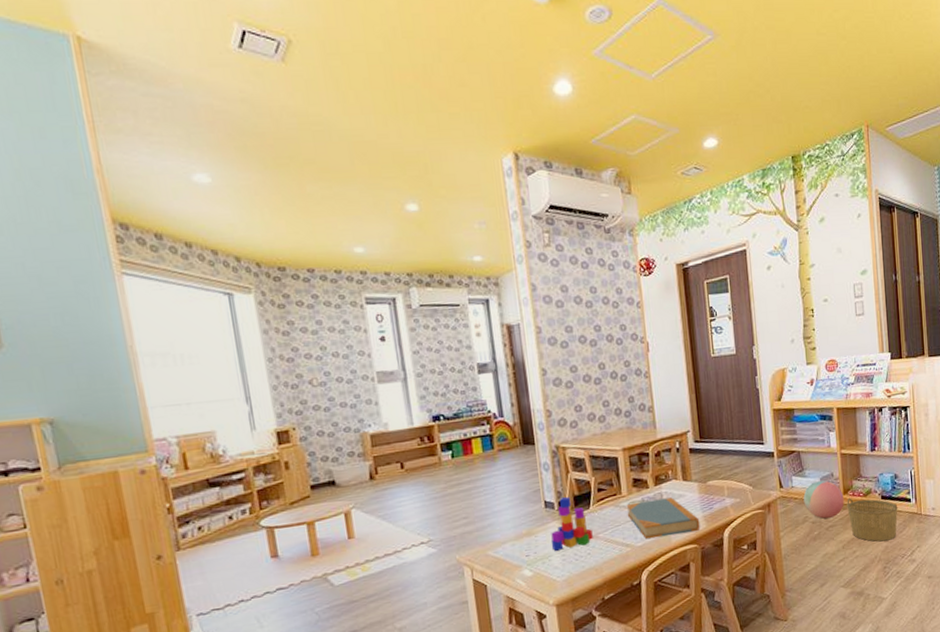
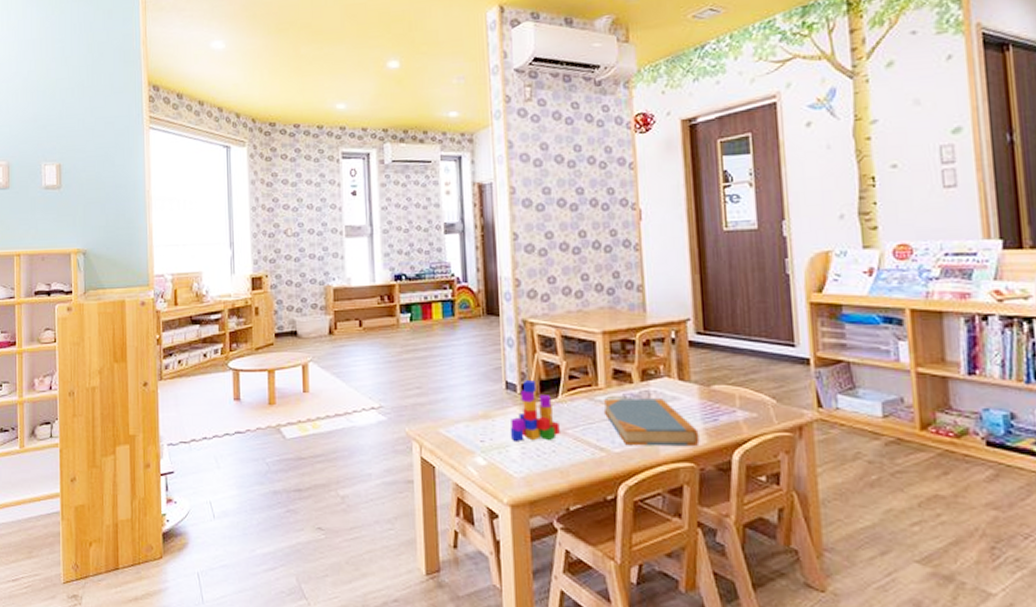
ball: present [803,480,845,519] -> none [854,405,922,461]
basket: present [847,498,898,542] -> none [926,437,1017,509]

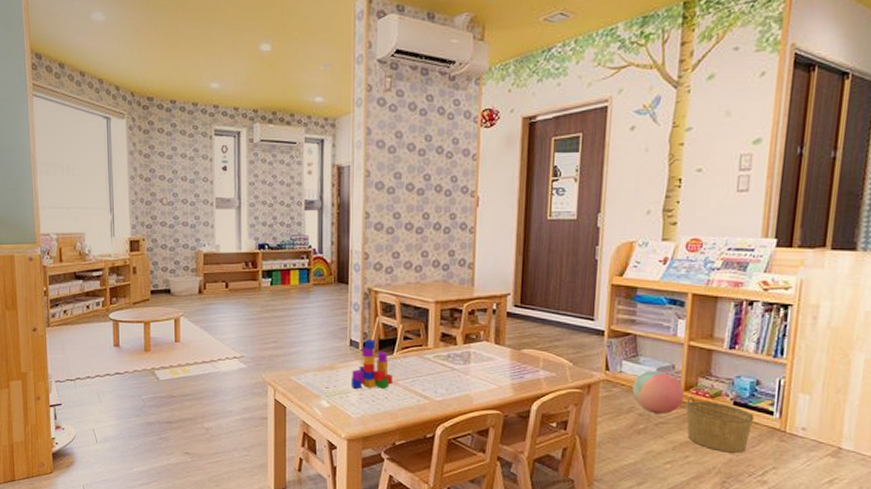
book: present [603,398,700,446] -> none [430,357,507,397]
ball: none [854,405,922,461] -> present [632,370,684,414]
basket: none [926,437,1017,509] -> present [686,396,754,453]

